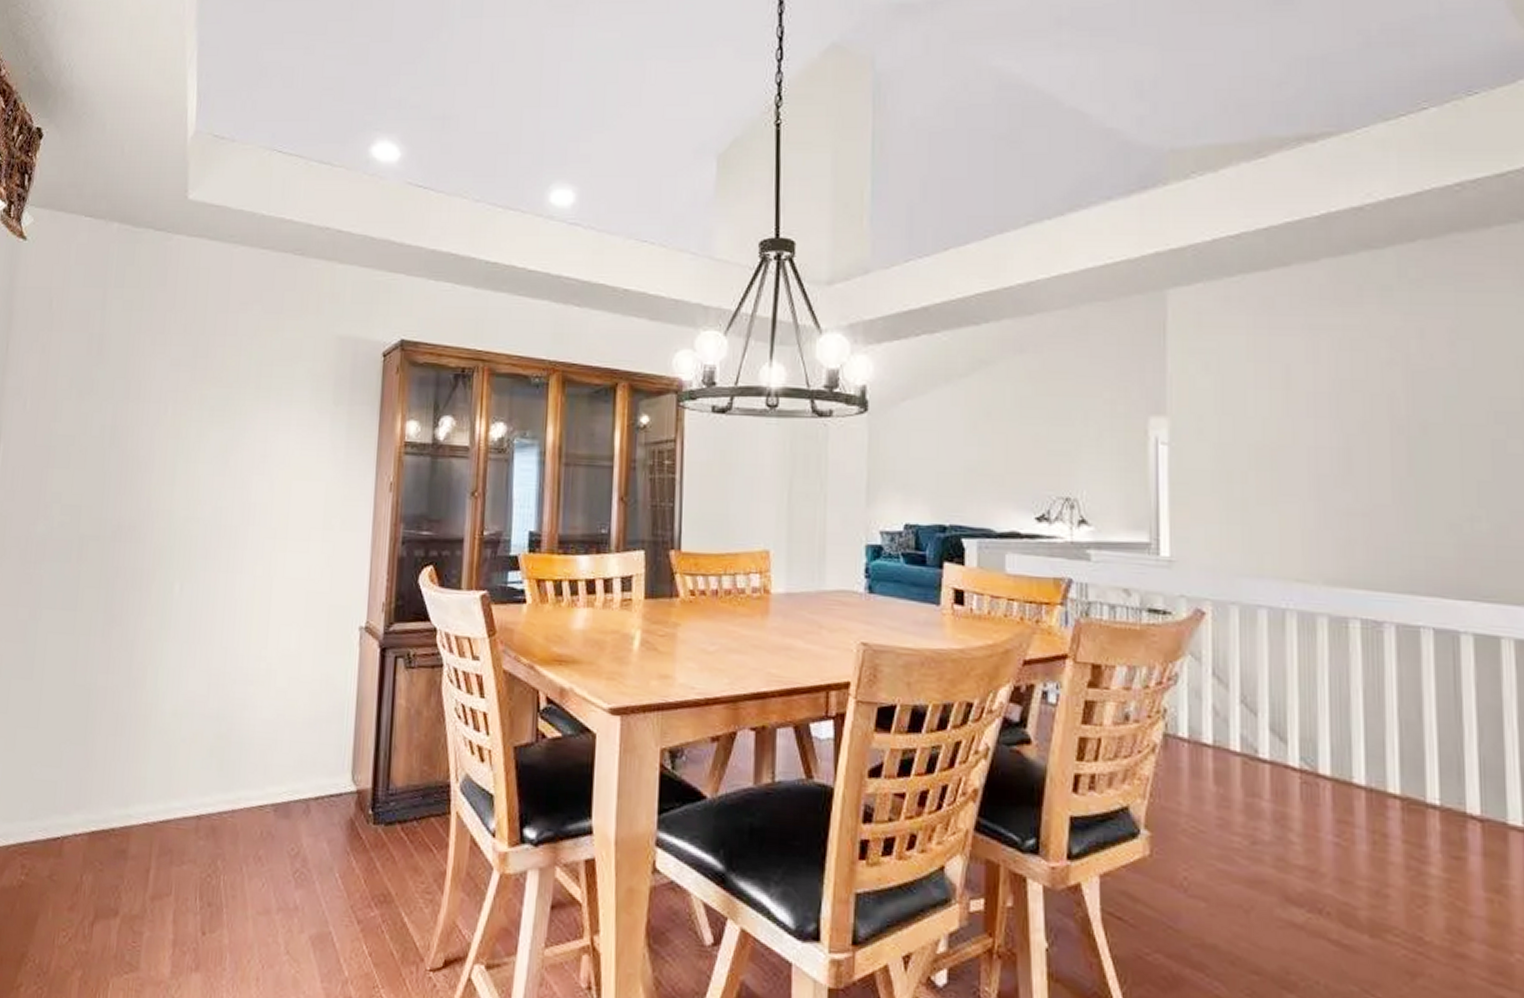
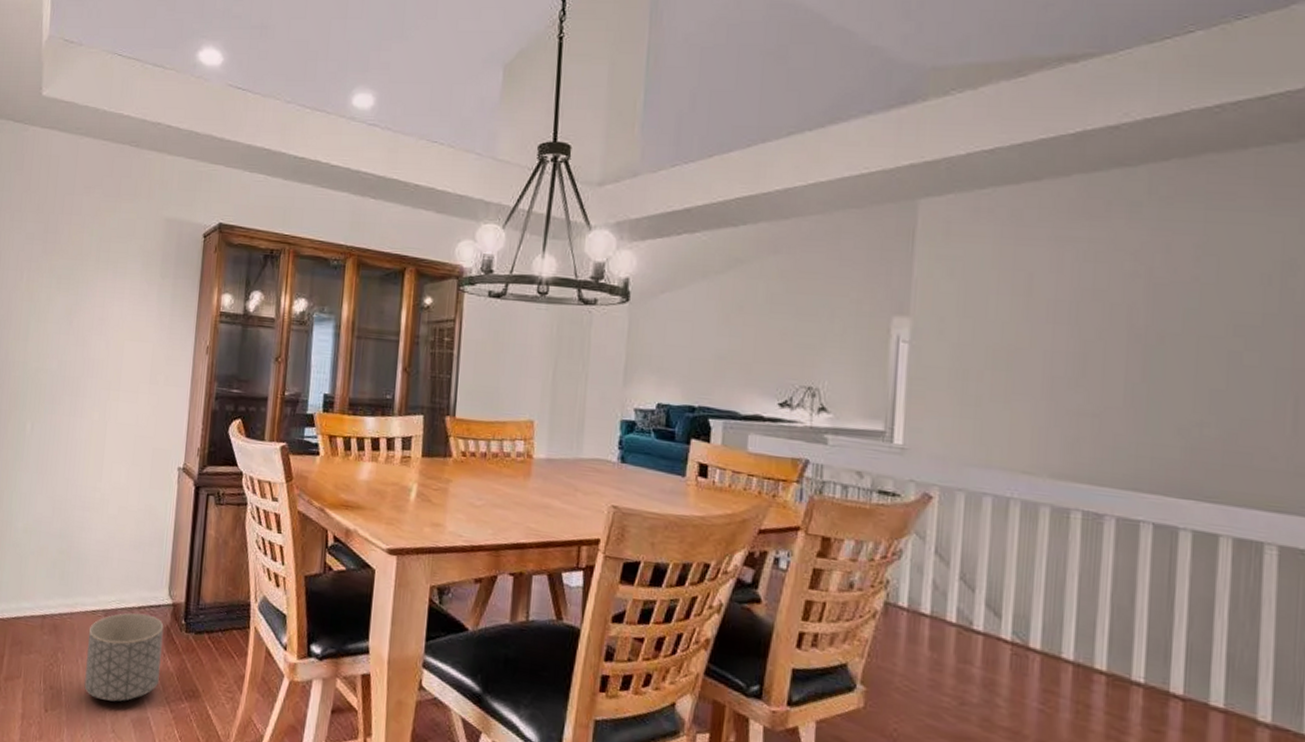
planter: none [250,805,347,917] -> present [84,613,164,703]

